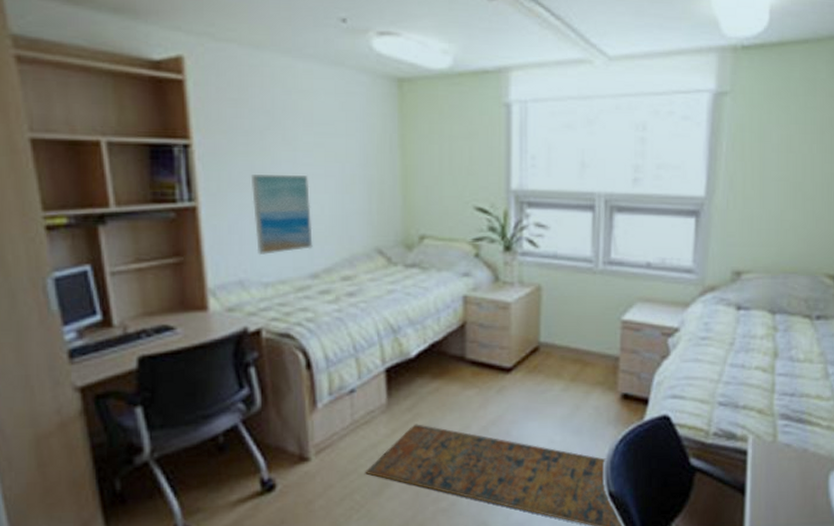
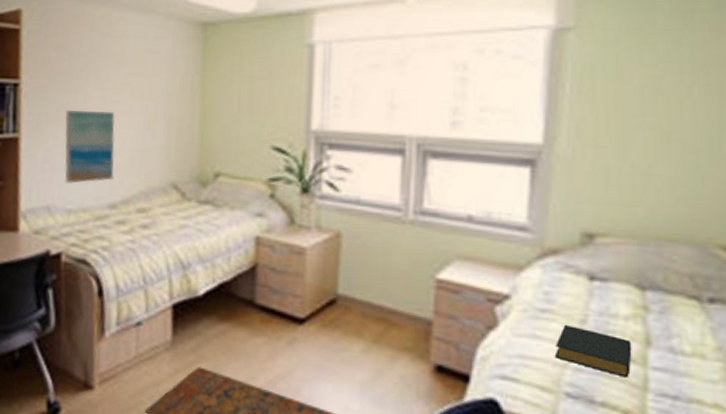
hardback book: none [711,347,765,384] -> present [554,324,632,378]

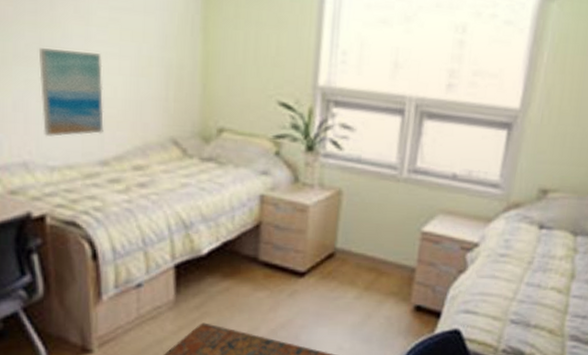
hardback book: present [554,324,632,378] -> none [506,265,562,305]

